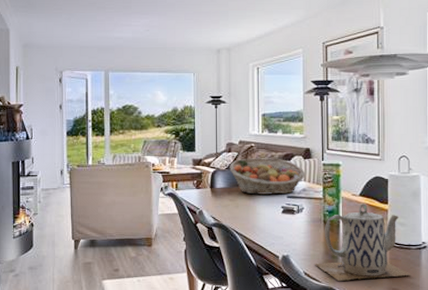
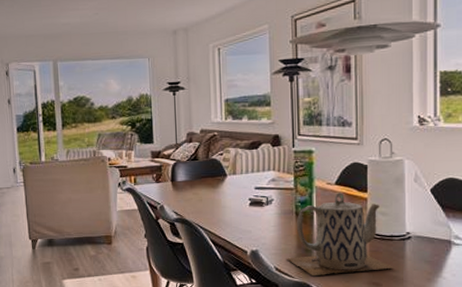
fruit basket: present [229,158,305,195] -> none [191,146,275,187]

